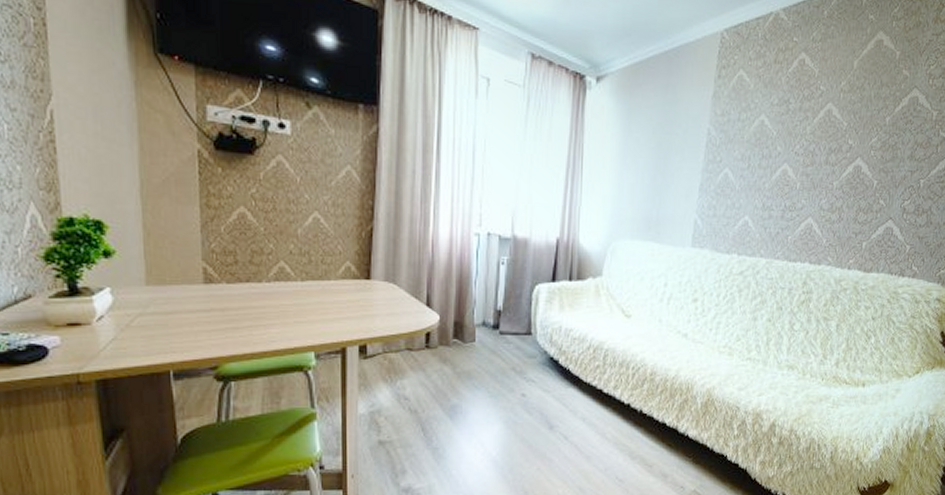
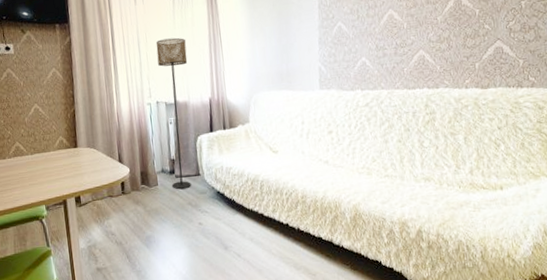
floor lamp: none [494,151,536,350] -> present [156,37,192,190]

